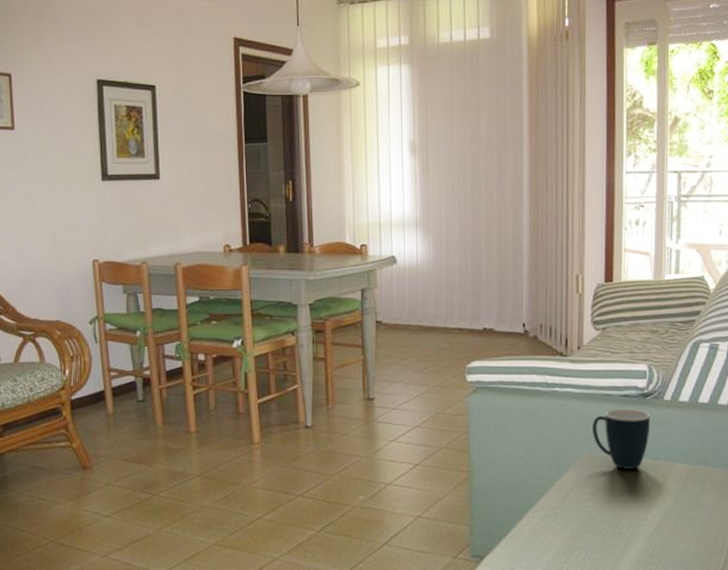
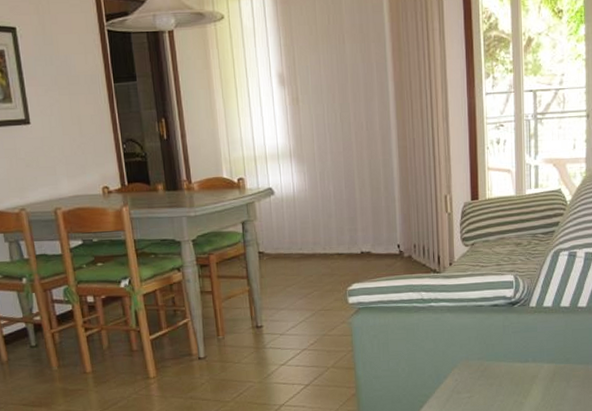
mug: present [592,409,651,469] -> none [467,317,519,373]

